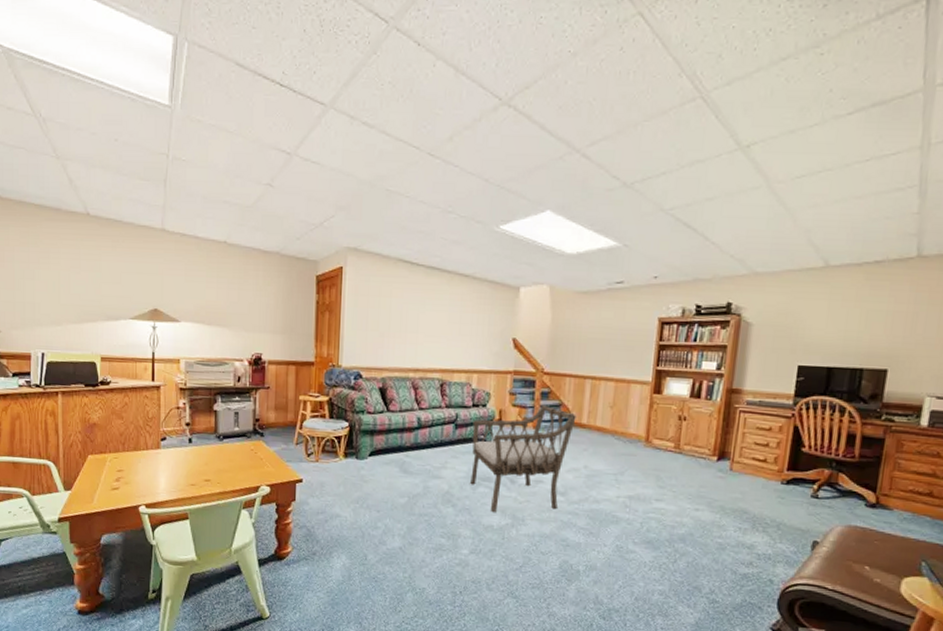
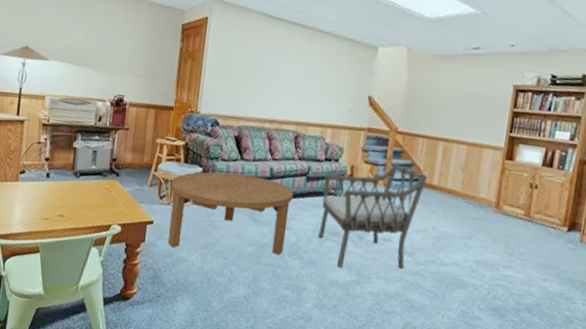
coffee table: none [318,425,443,504] -> present [168,171,294,255]

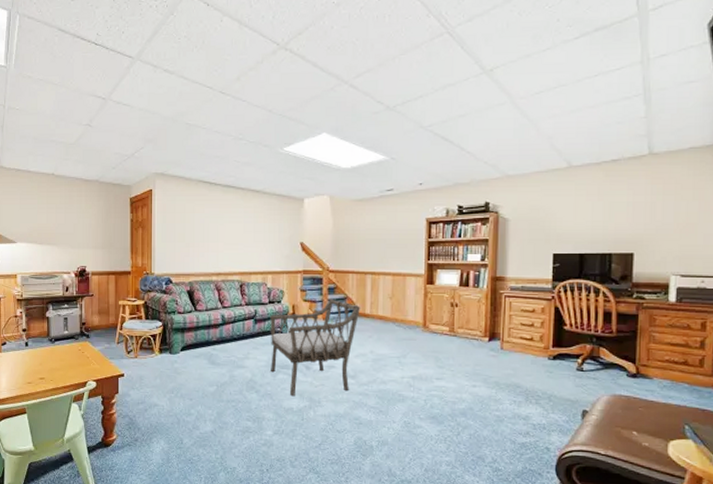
coffee table: present [168,171,294,255] -> none [136,324,245,394]

